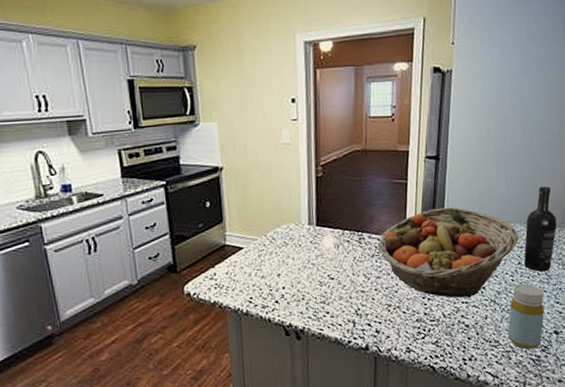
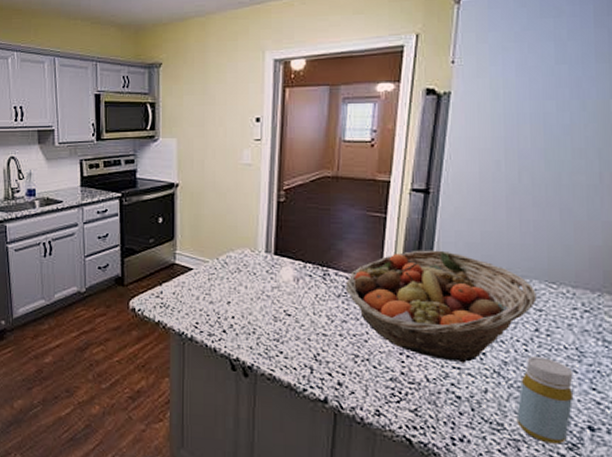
wine bottle: present [524,186,558,272] -> none [544,237,596,347]

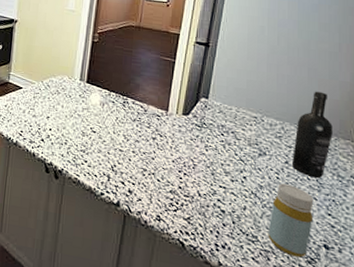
fruit basket: present [346,250,537,363] -> none [140,90,288,184]
wine bottle: none [544,237,596,347] -> present [292,91,334,179]

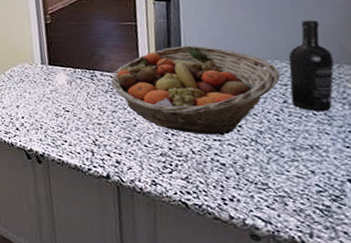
fruit basket: none [140,90,288,184] -> present [111,45,281,136]
bottle: present [268,183,314,258] -> none [277,124,330,197]

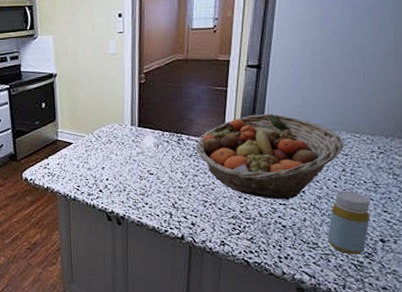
bottle: none [277,124,330,197] -> present [327,191,370,255]
wine bottle: present [288,20,335,112] -> none [349,95,389,181]

